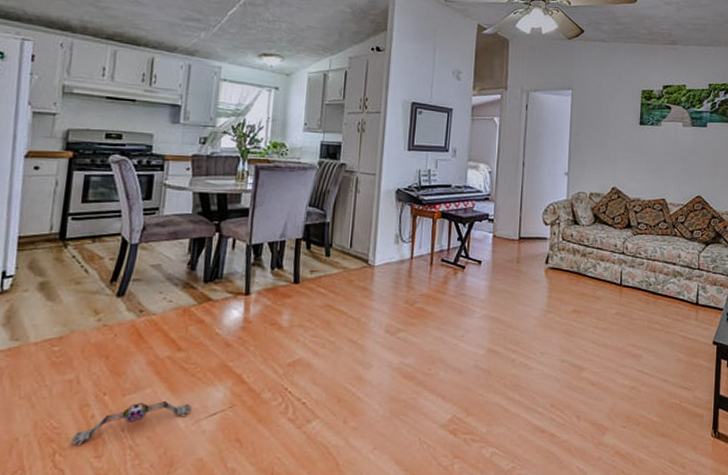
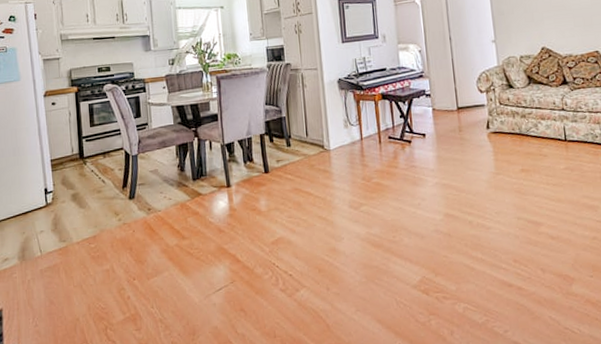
dog toy: present [71,400,192,446] -> none [116,280,202,322]

